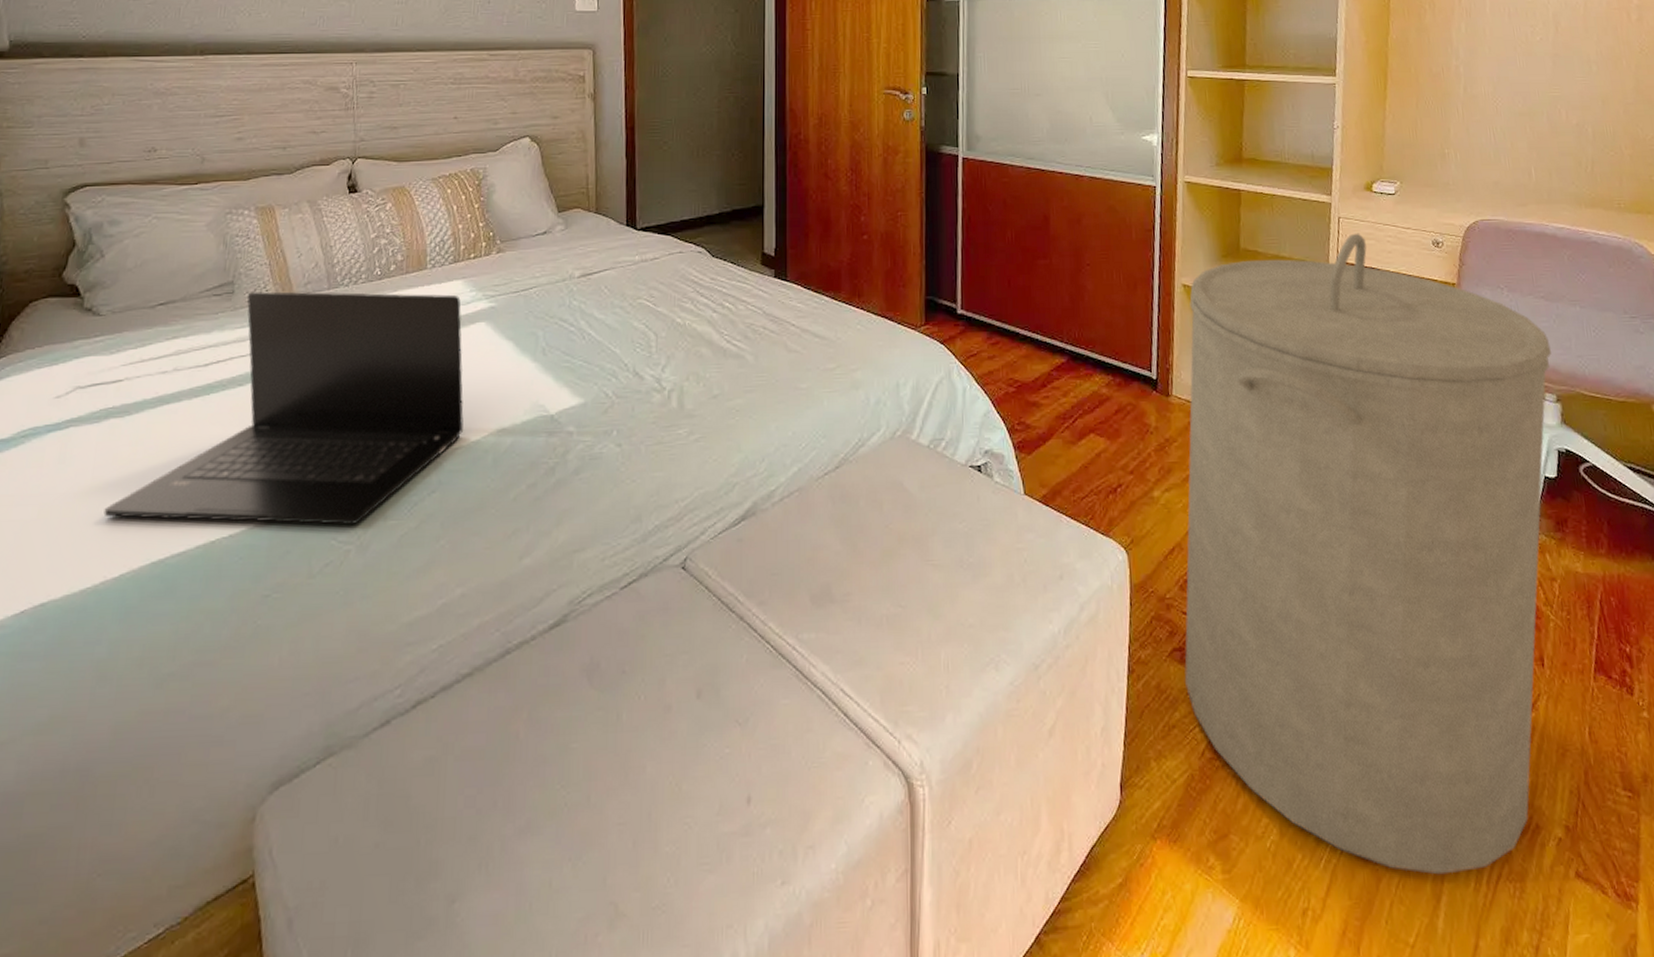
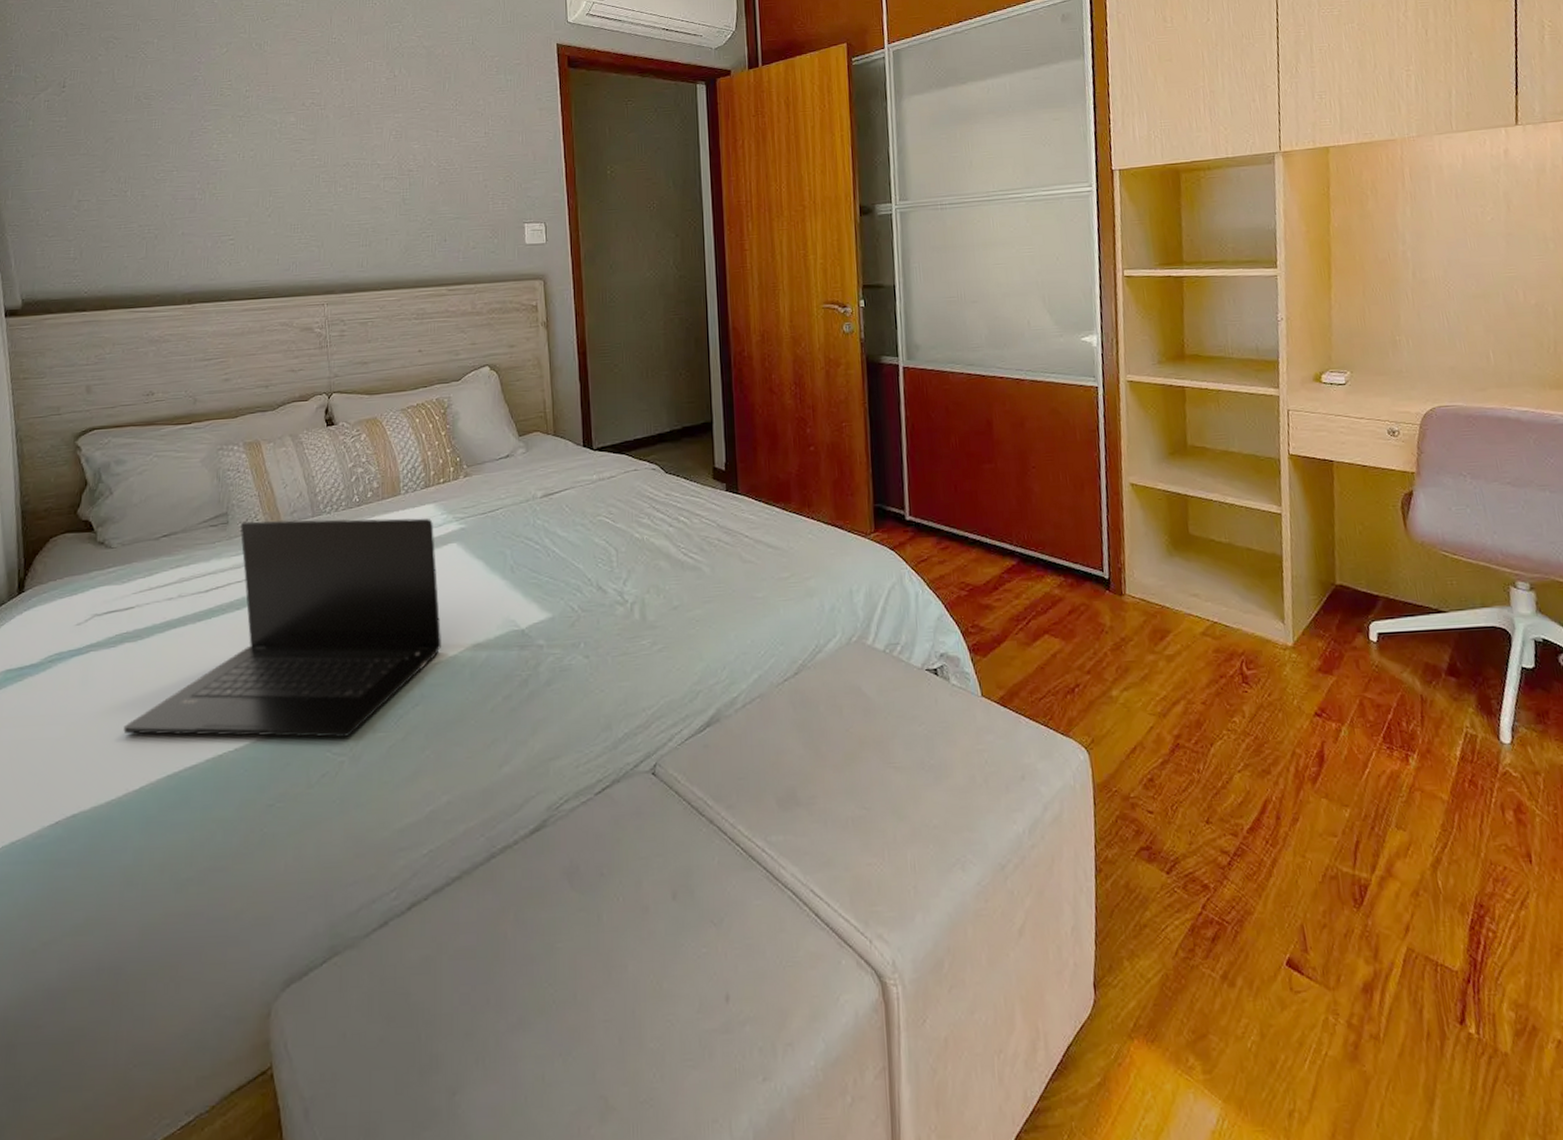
laundry hamper: present [1184,233,1551,875] -> none [1138,425,1524,1077]

